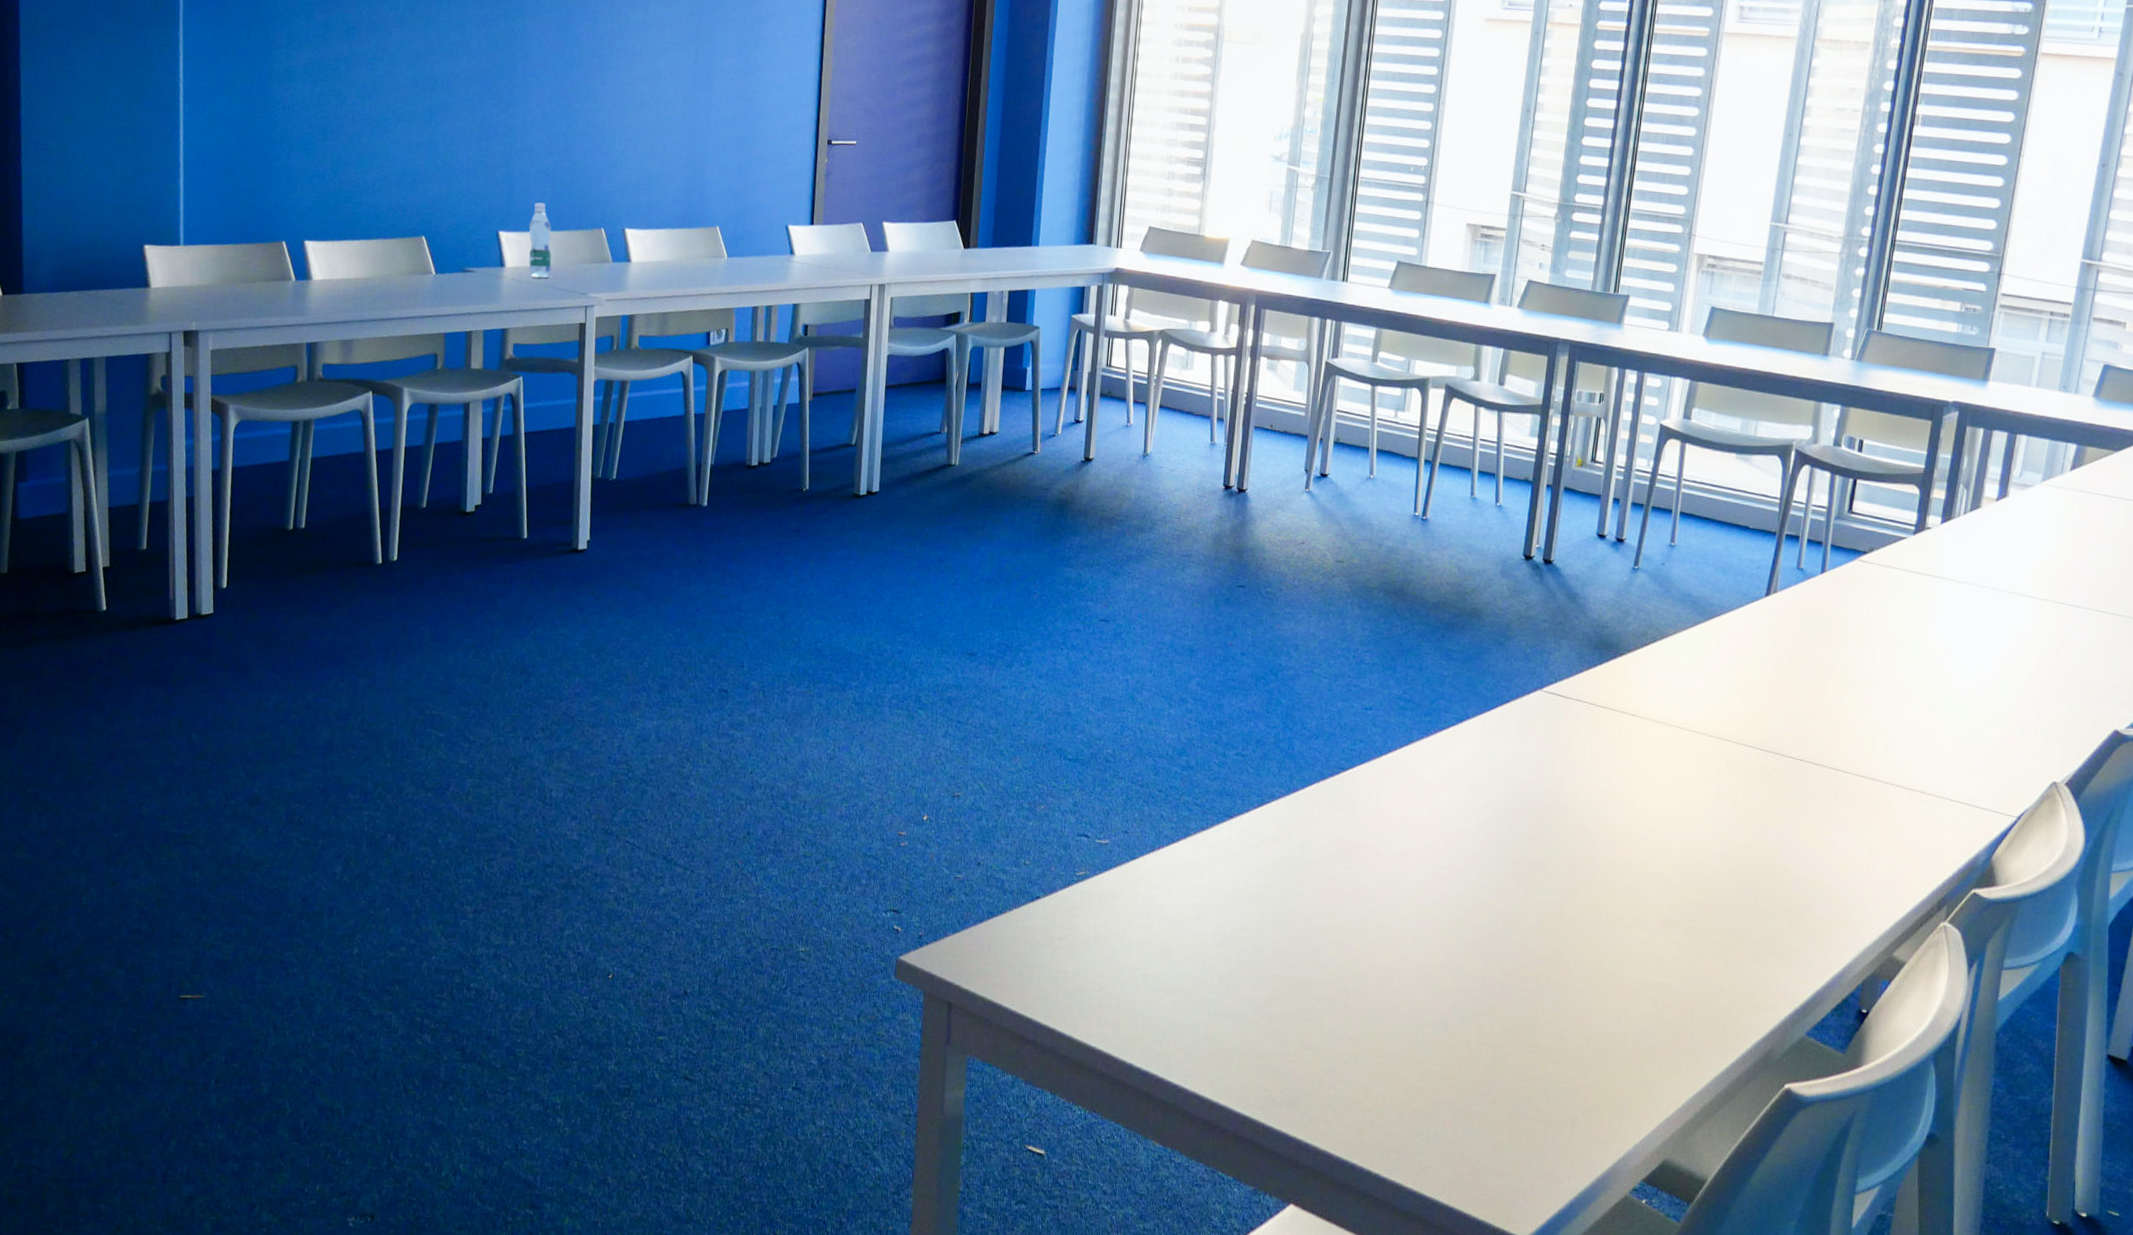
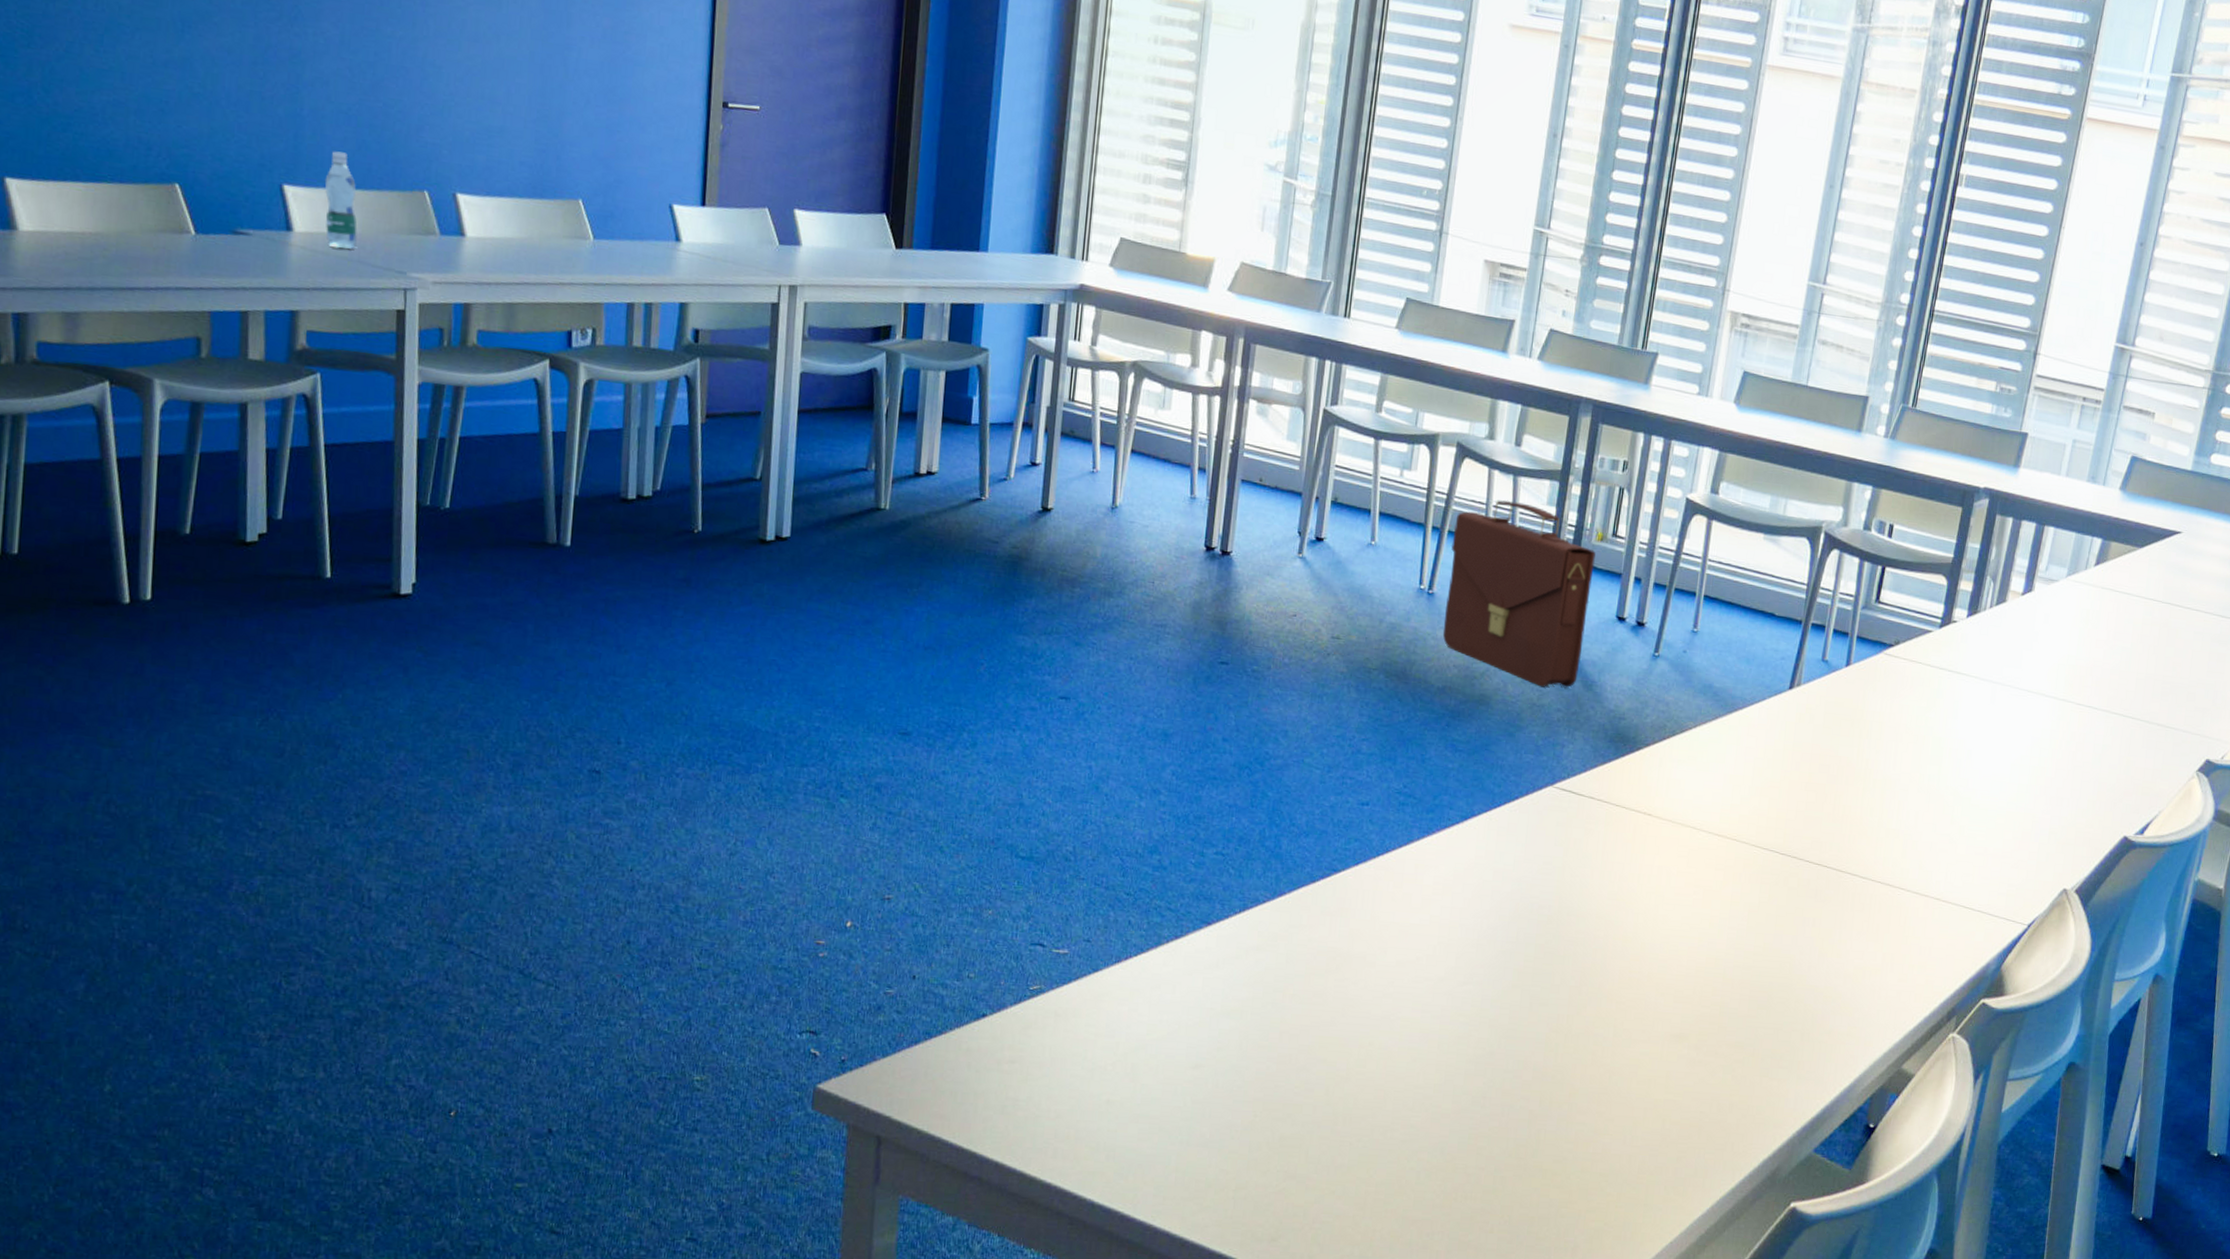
briefcase: none [1436,433,1576,600] -> present [1442,500,1596,688]

